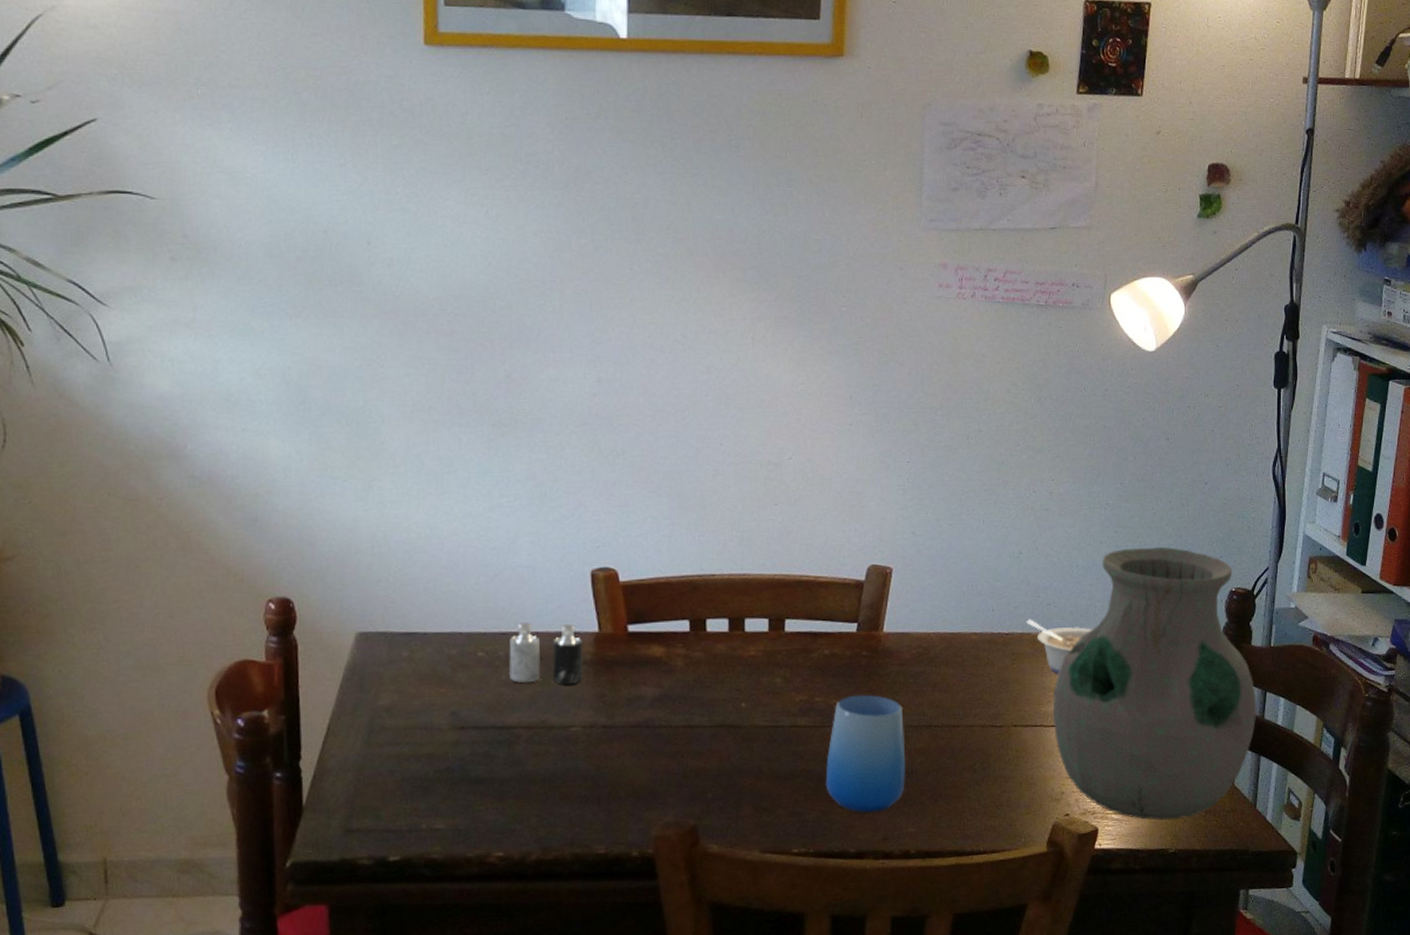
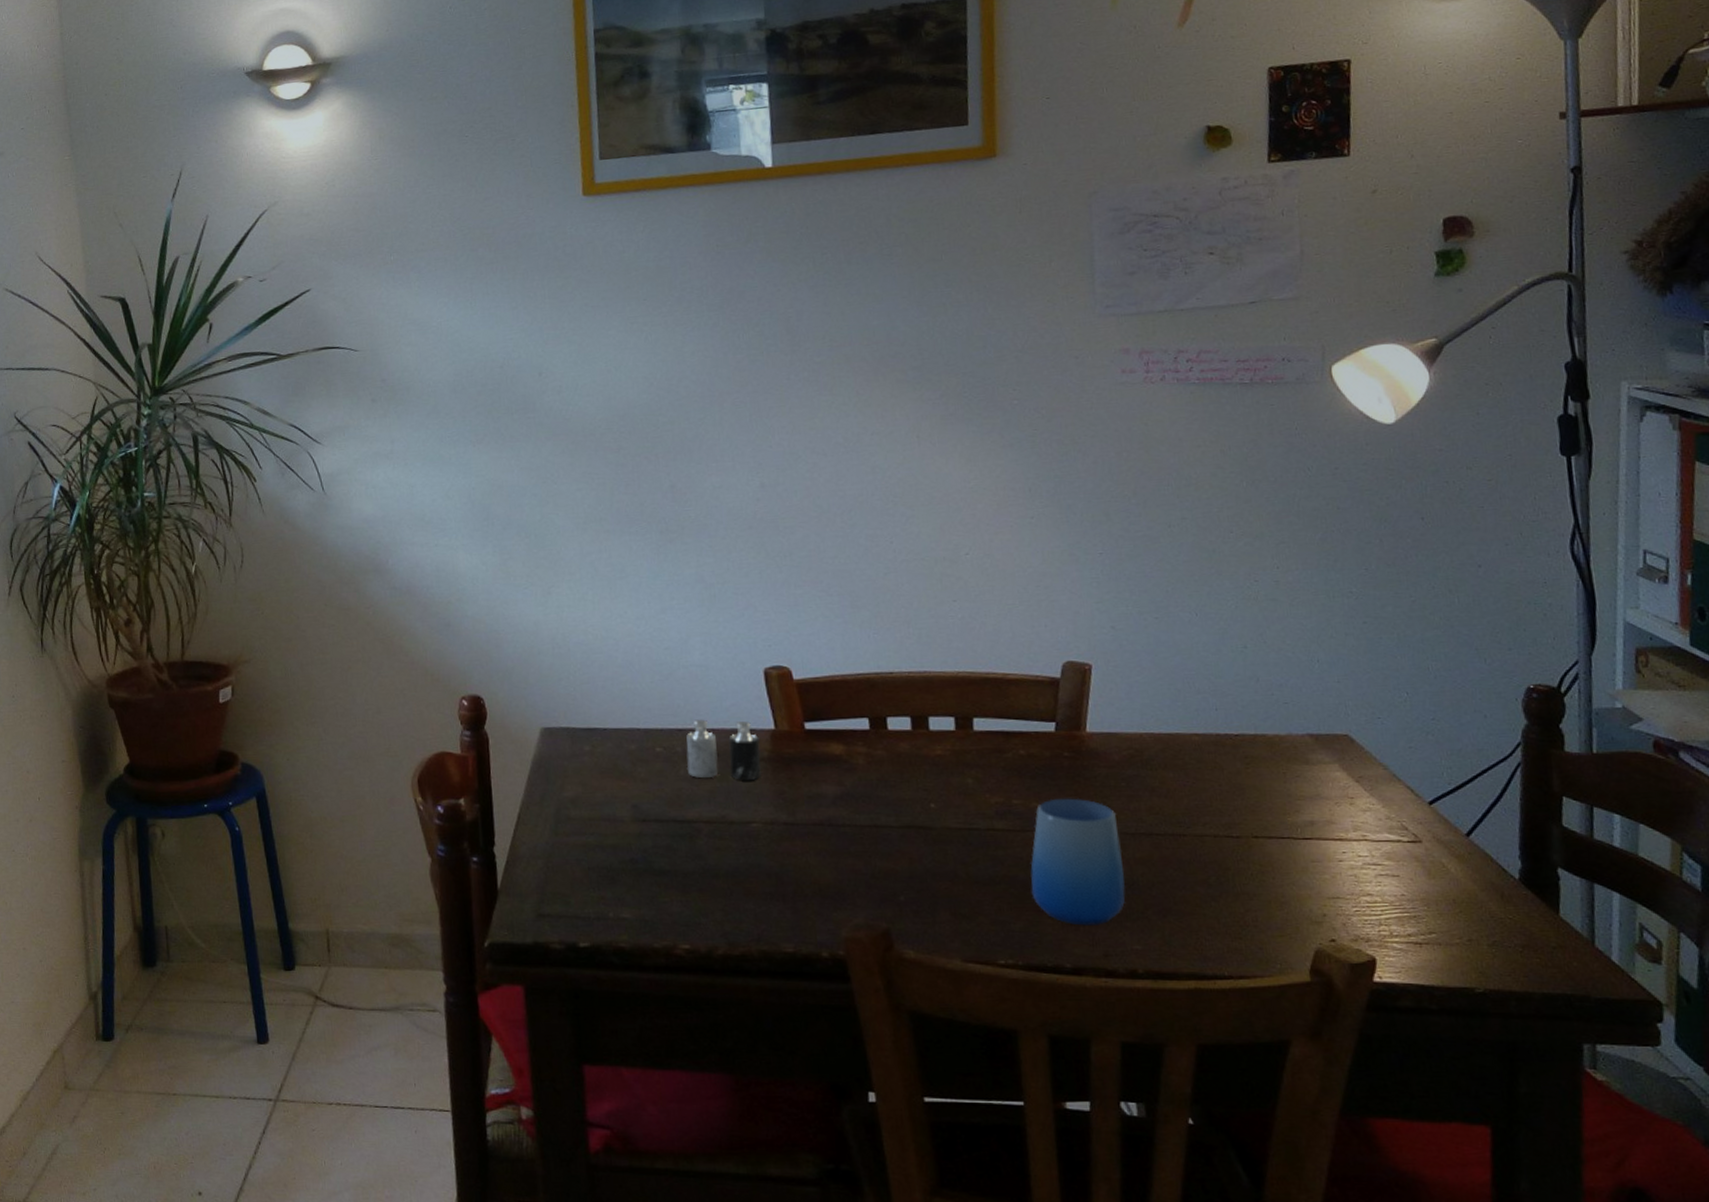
legume: present [1026,619,1093,675] -> none [1259,719,1346,781]
vase: present [1052,547,1257,820] -> none [1301,639,1583,954]

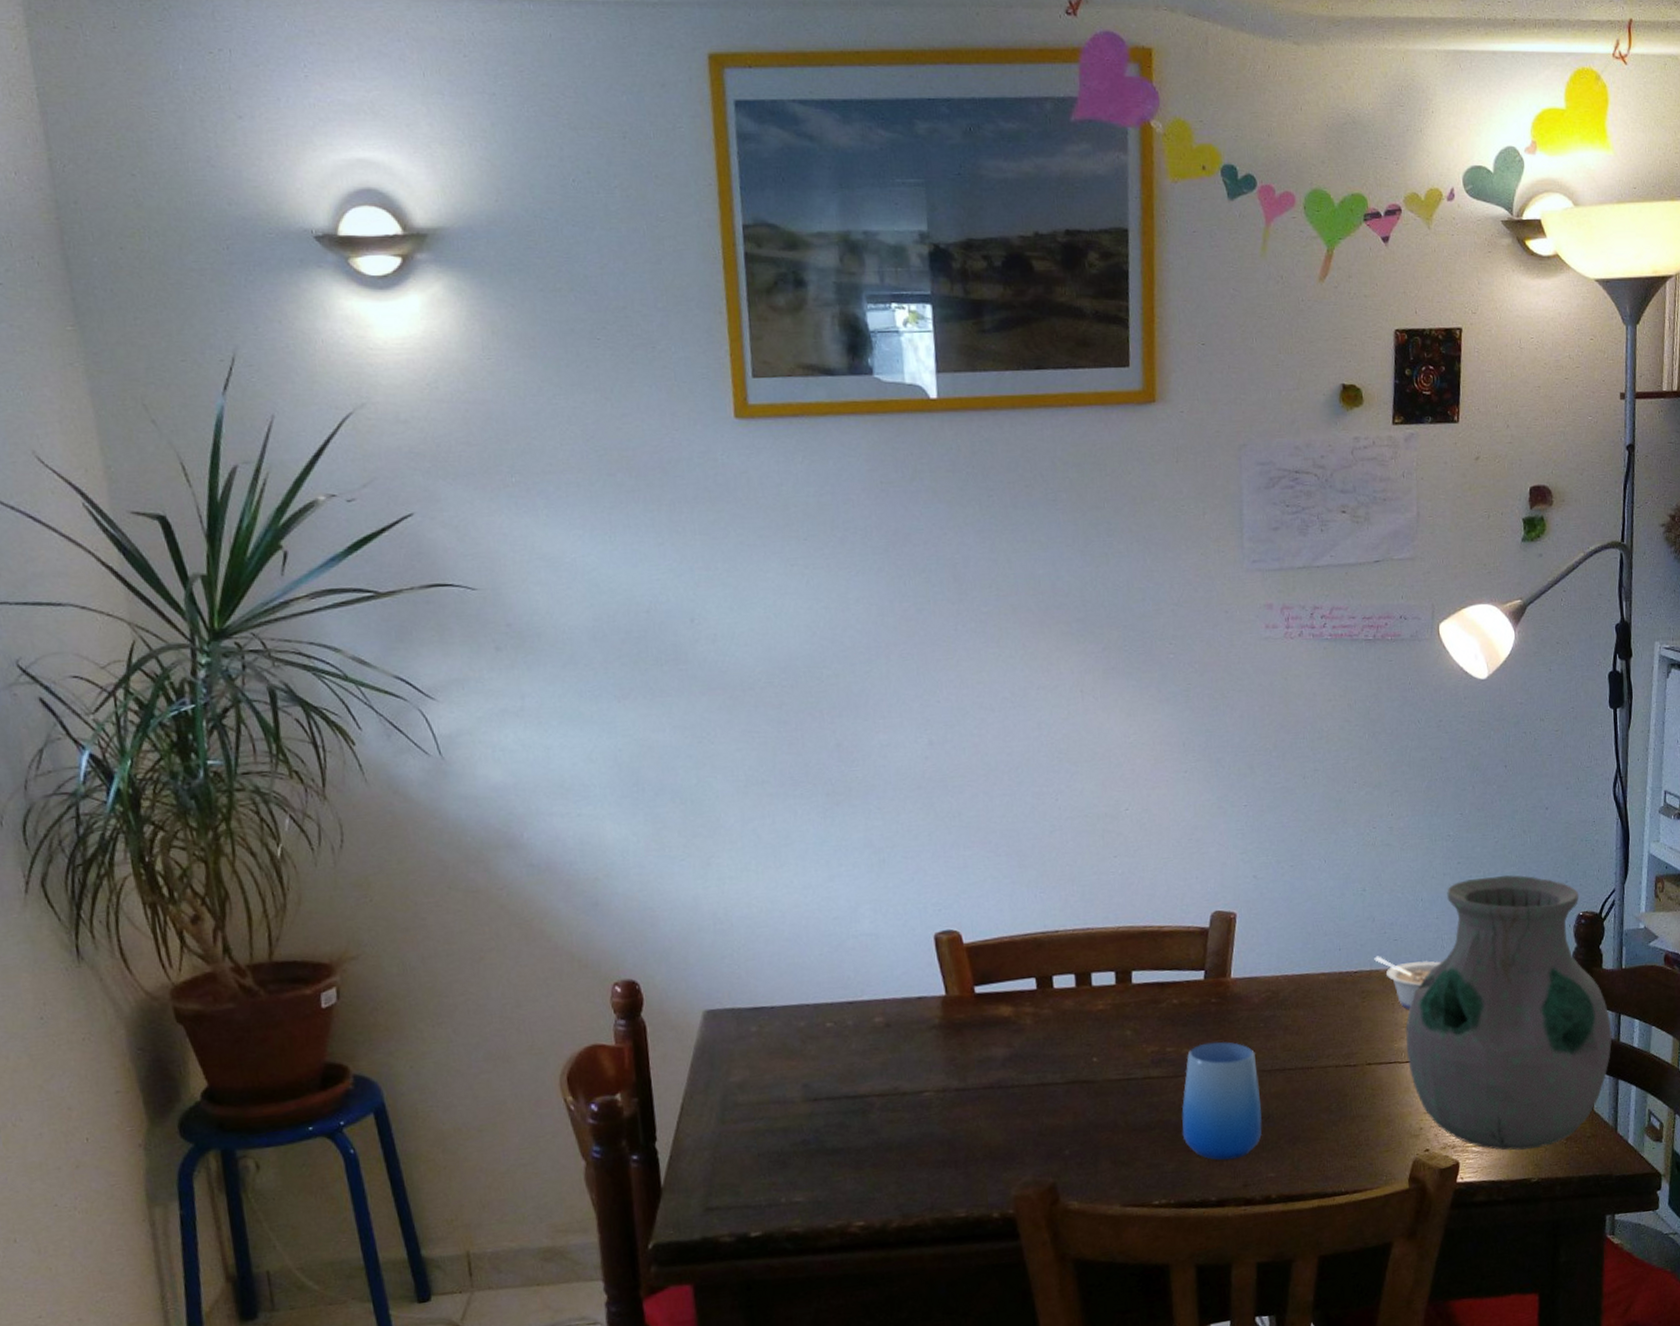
candle: present [686,719,762,780] -> none [857,989,933,1051]
legume: none [1259,719,1346,781] -> present [1374,956,1442,1010]
vase: none [1301,639,1583,954] -> present [1406,875,1612,1151]

